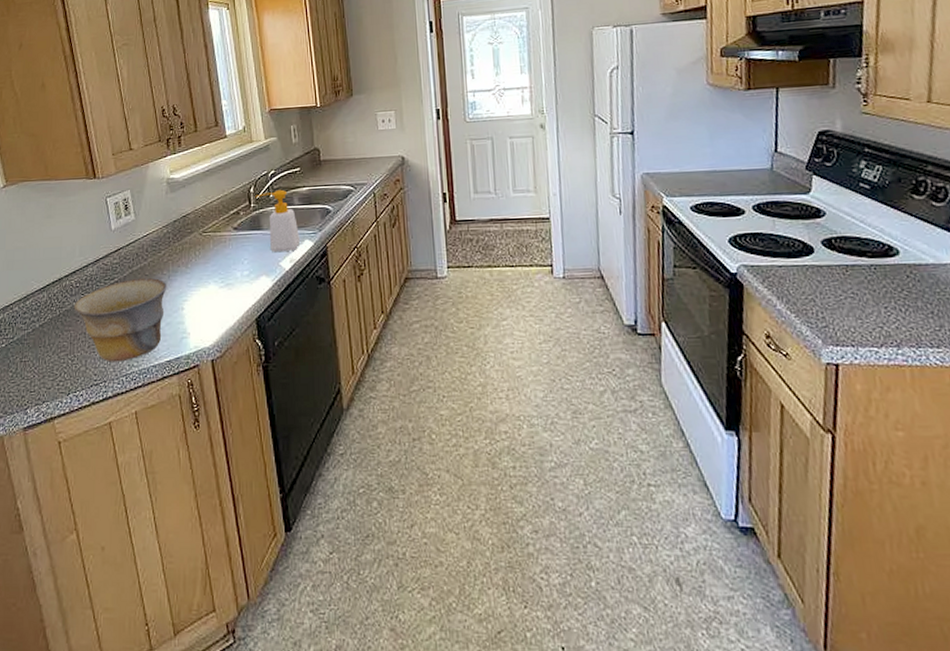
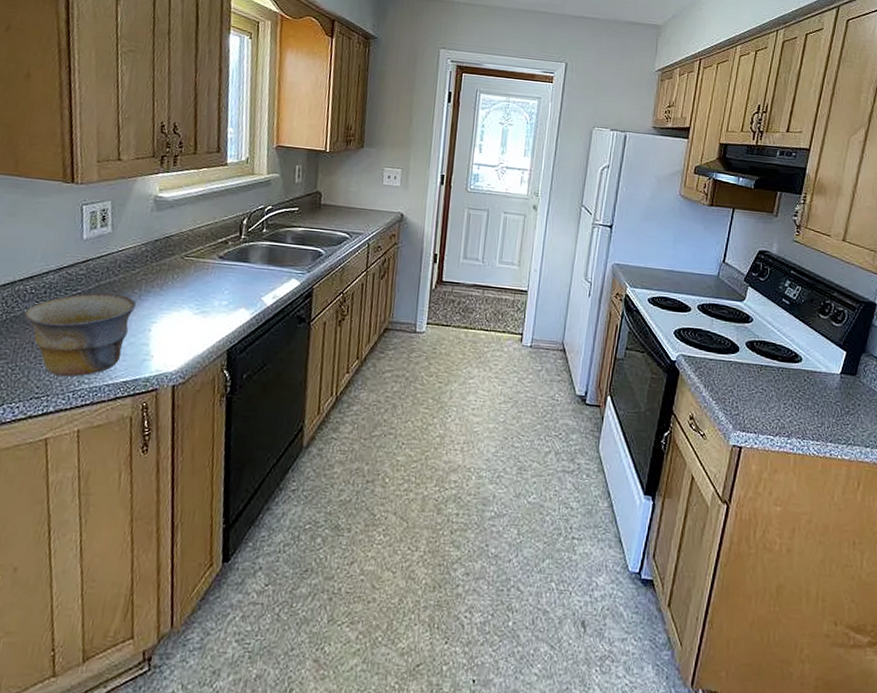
soap bottle: present [255,189,301,252] -> none [247,225,288,288]

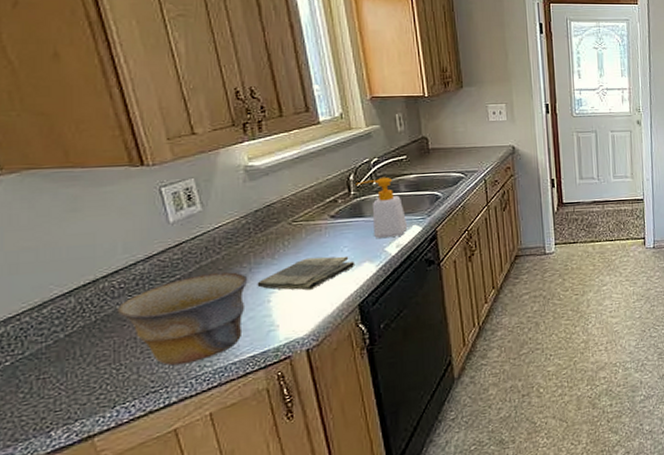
dish towel: none [142,294,232,327] -> present [257,256,355,290]
soap bottle: none [247,225,288,288] -> present [356,177,408,238]

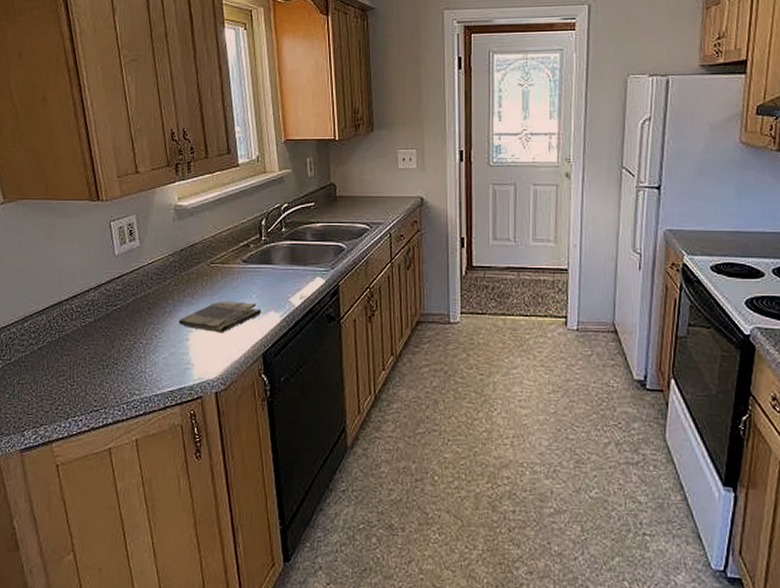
bowl: present [117,272,248,366] -> none [74,306,172,389]
soap bottle: present [356,177,408,238] -> none [267,224,312,287]

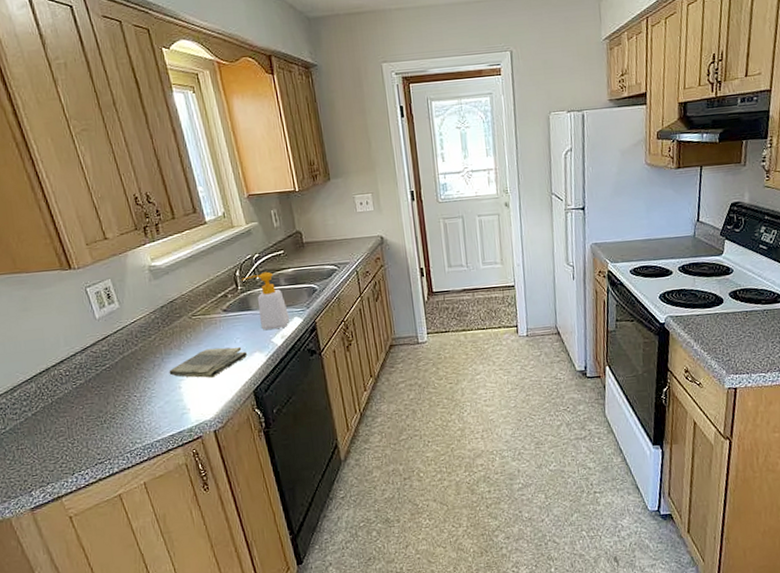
soap bottle: none [267,224,312,287] -> present [241,271,290,330]

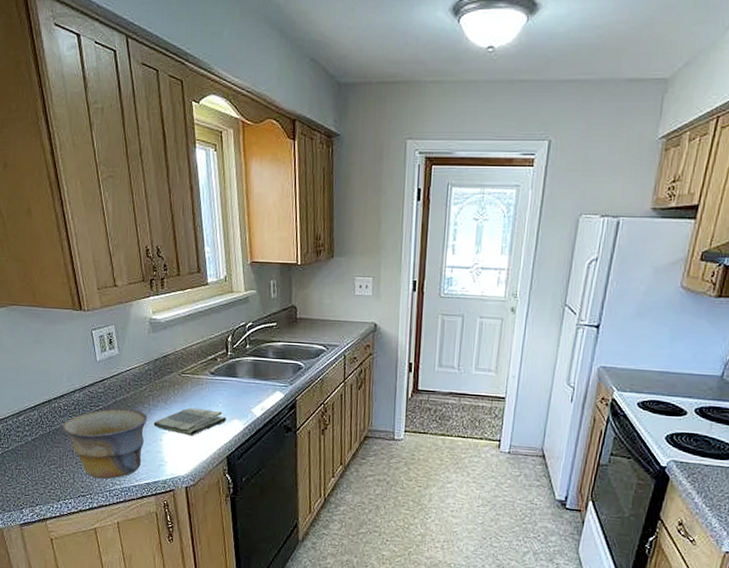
bowl: none [66,361,162,442] -> present [62,408,148,479]
soap bottle: present [241,271,290,330] -> none [232,341,272,400]

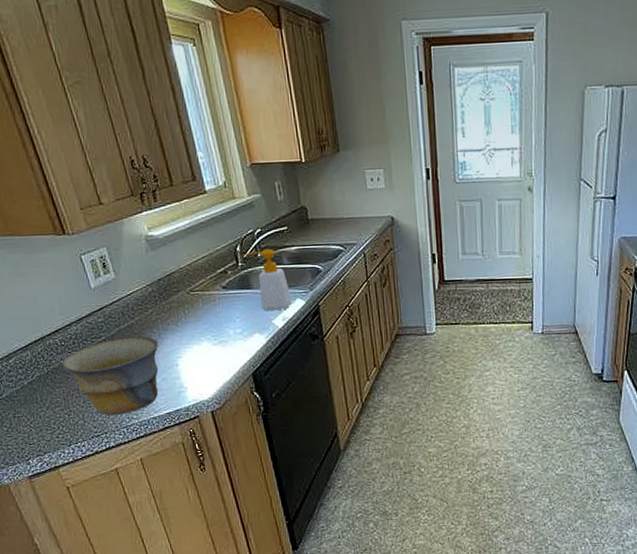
dish towel: present [153,407,227,436] -> none [166,326,247,357]
soap bottle: none [232,341,272,400] -> present [242,248,292,310]

